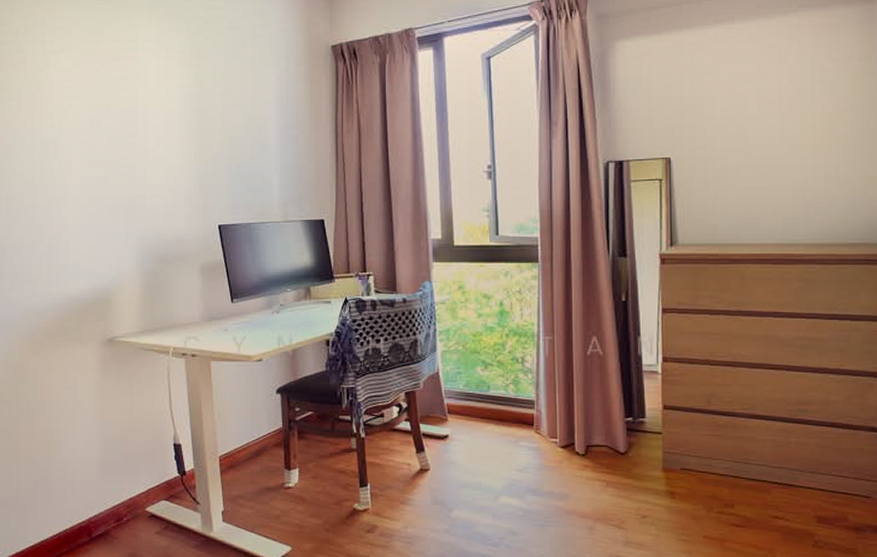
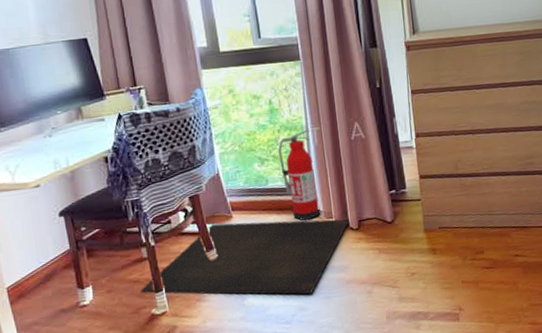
mat: none [344,424,576,518] -> present [140,219,350,295]
fire extinguisher: none [505,337,544,437] -> present [278,128,321,221]

